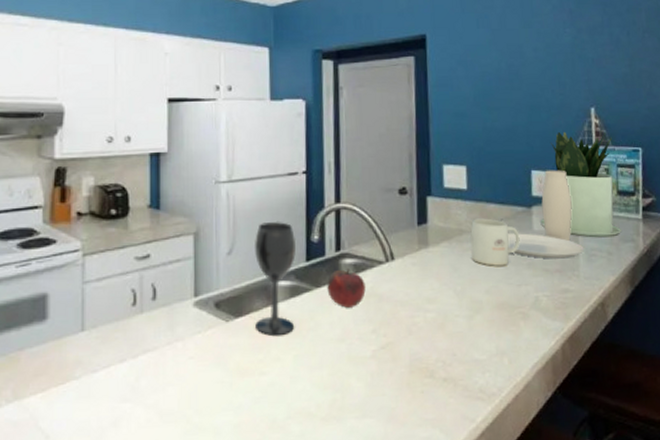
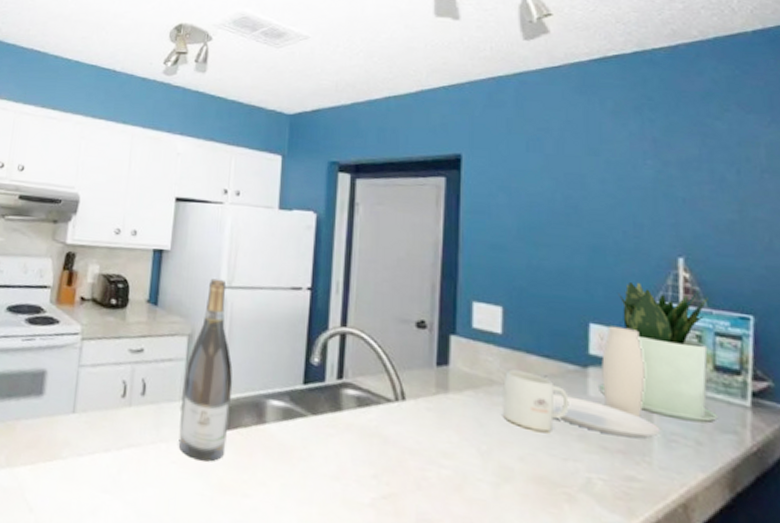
wine bottle: none [193,174,242,351] -> present [178,278,233,462]
wine glass: present [254,221,296,335] -> none [242,335,293,459]
fruit: present [327,267,366,308] -> none [324,399,369,445]

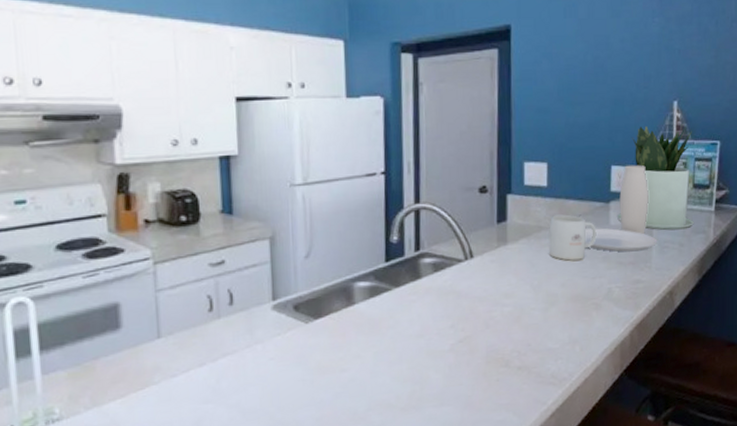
wine bottle: present [178,278,233,462] -> none [270,177,321,351]

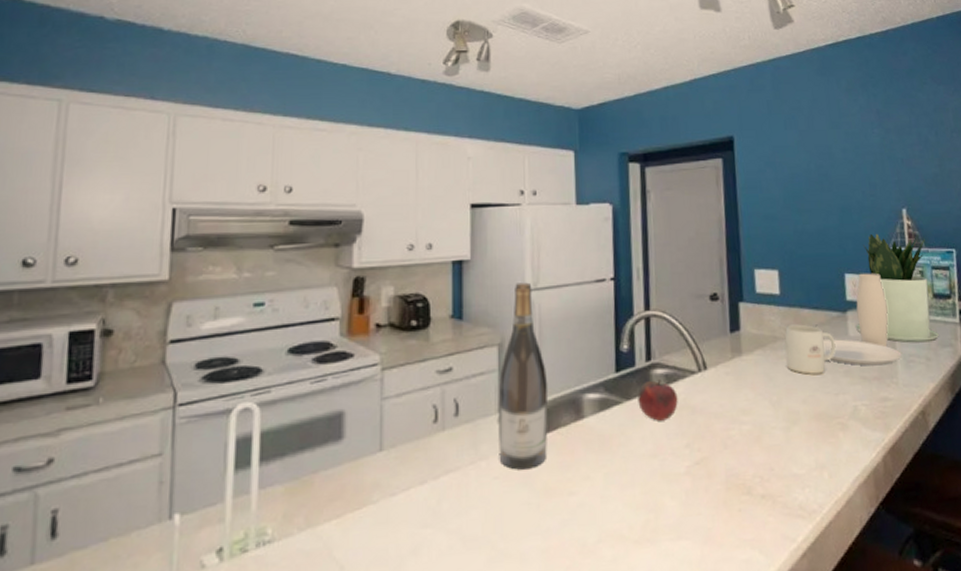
wine bottle: none [270,177,321,351] -> present [498,282,549,470]
fruit: none [406,267,445,305] -> present [638,378,678,421]

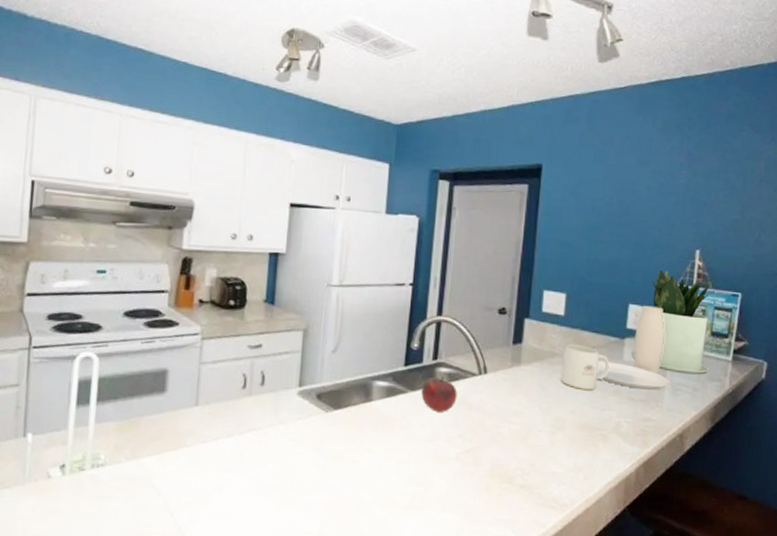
wine bottle: present [498,282,549,470] -> none [295,278,344,437]

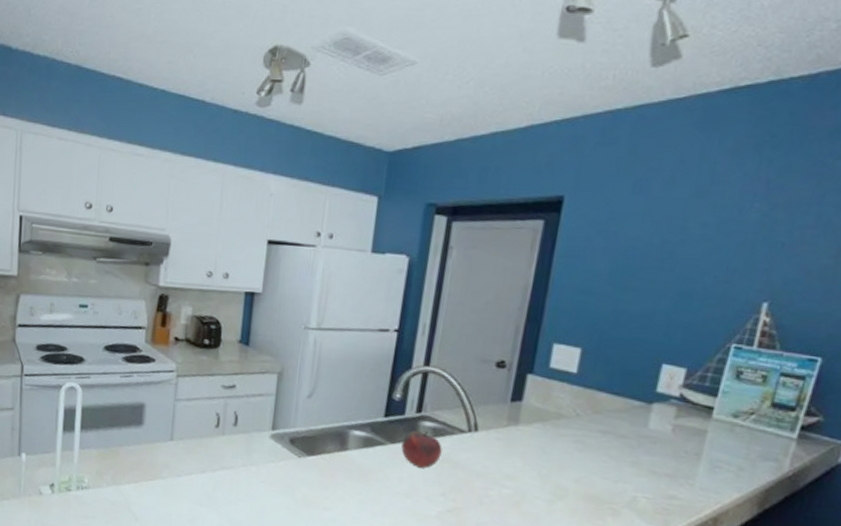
mug: present [560,343,610,390] -> none [565,405,630,459]
plate: present [596,361,671,390] -> none [611,427,709,465]
planter: present [631,270,713,375] -> none [659,325,783,453]
vase: present [634,305,665,375] -> none [662,366,709,448]

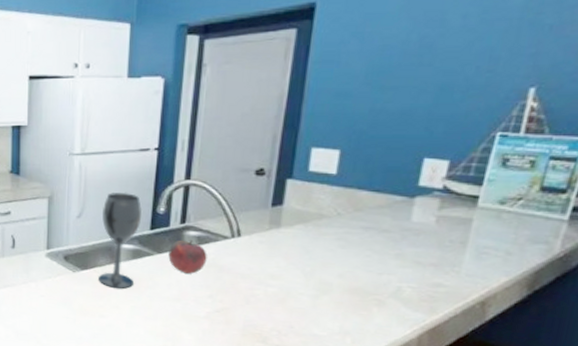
wine glass: none [325,373,377,480] -> present [99,192,142,289]

